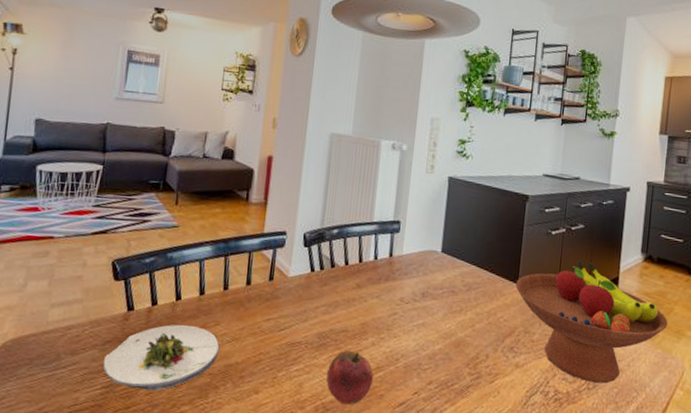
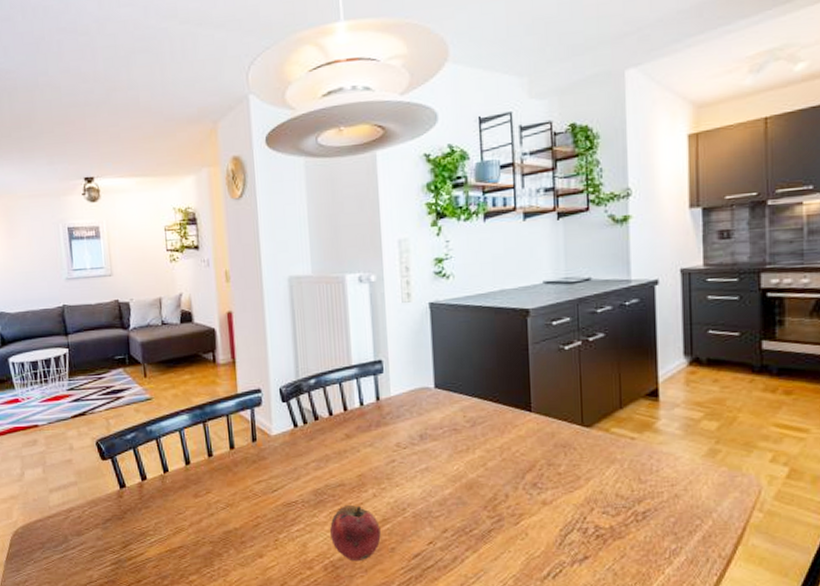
salad plate: present [102,324,220,392] -> none [107,496,216,564]
fruit bowl: present [515,259,668,384] -> none [528,374,732,514]

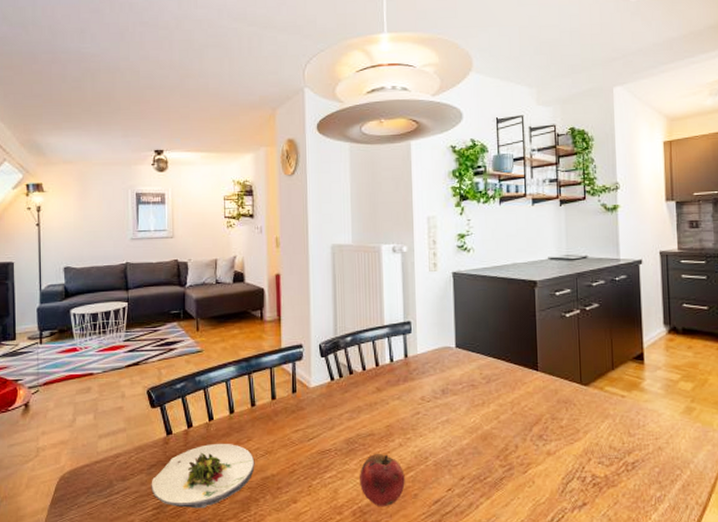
salad plate: none [107,496,216,564] -> present [151,443,255,509]

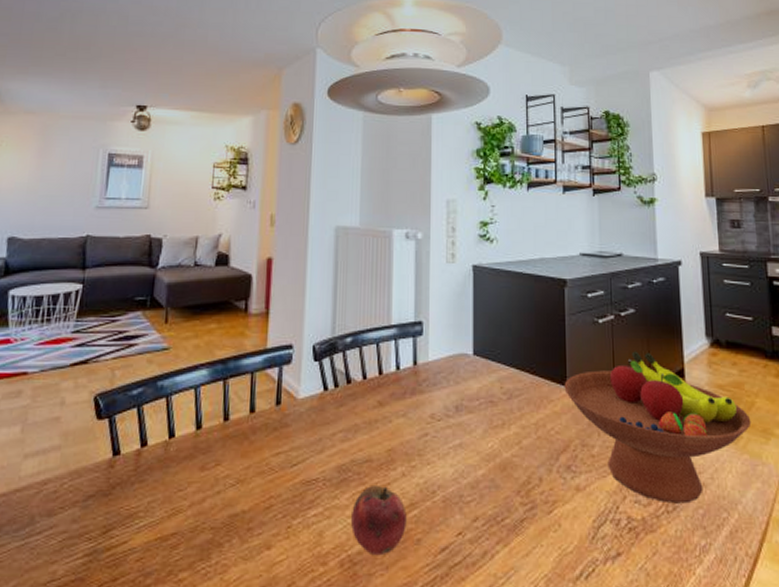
salad plate: present [151,443,255,509] -> none [84,467,222,556]
fruit bowl: none [535,339,704,464] -> present [564,351,752,504]

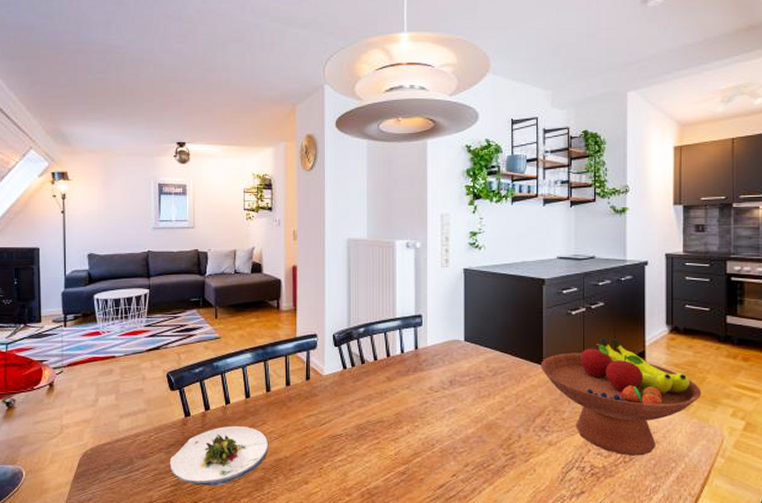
salad plate: none [84,467,222,556] -> present [169,425,269,487]
fruit: present [351,484,407,556] -> none [369,439,412,490]

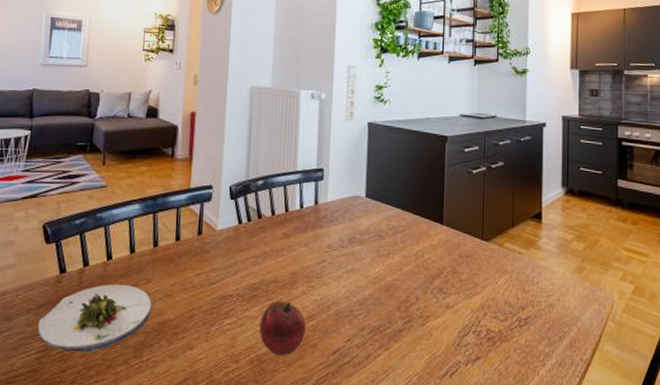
fruit: none [369,439,412,490] -> present [260,300,306,356]
fruit bowl: present [540,337,702,456] -> none [440,197,594,320]

